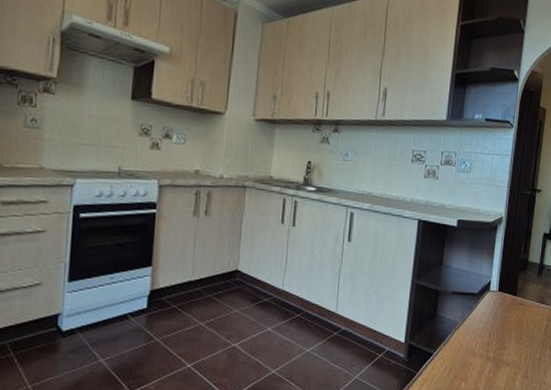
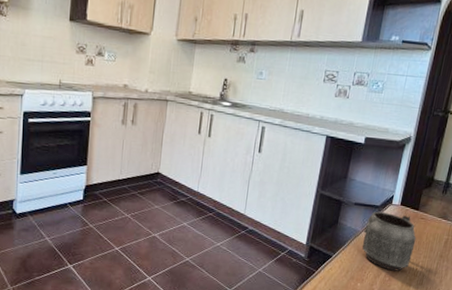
mug: none [463,299,517,365] -> present [362,211,417,272]

